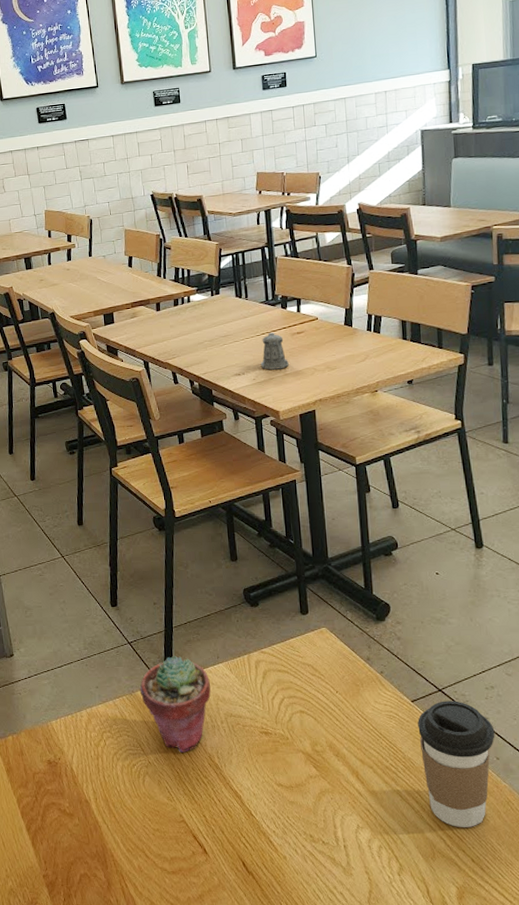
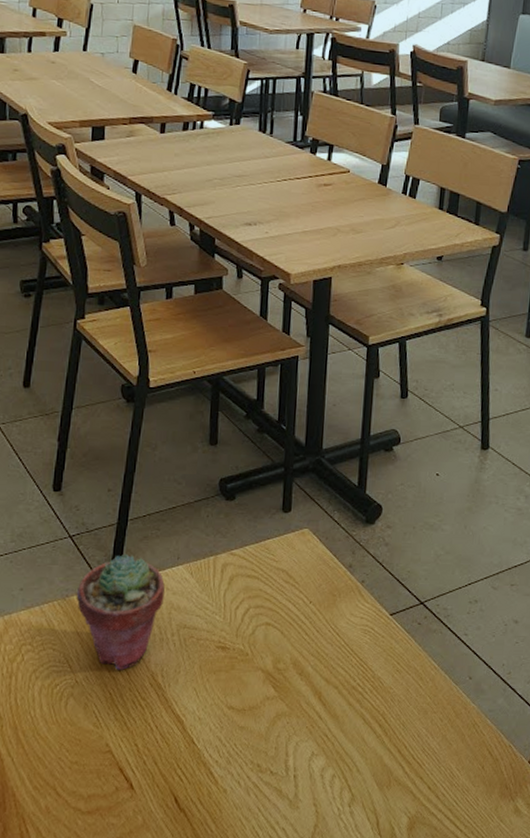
pepper shaker: present [260,332,289,370] -> none [276,179,310,225]
coffee cup: present [417,701,495,827] -> none [392,615,472,752]

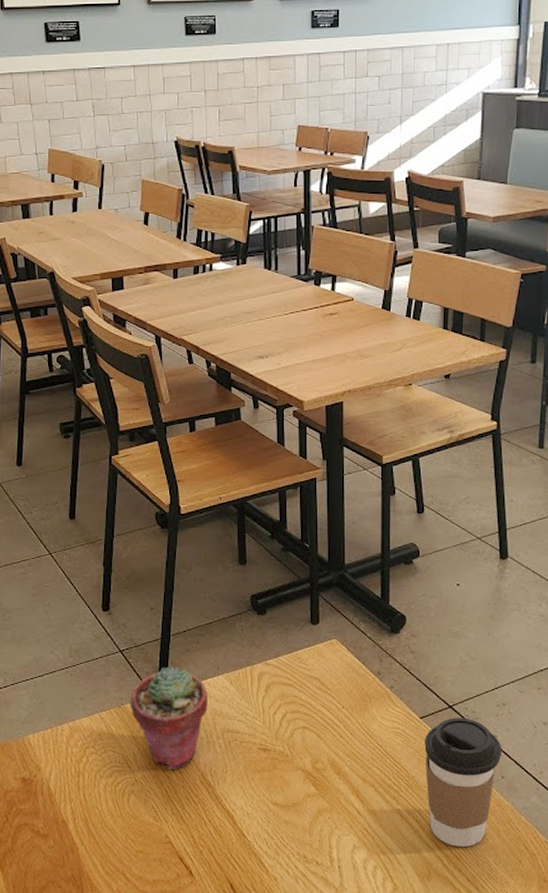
coffee cup: none [392,615,472,752] -> present [425,718,502,847]

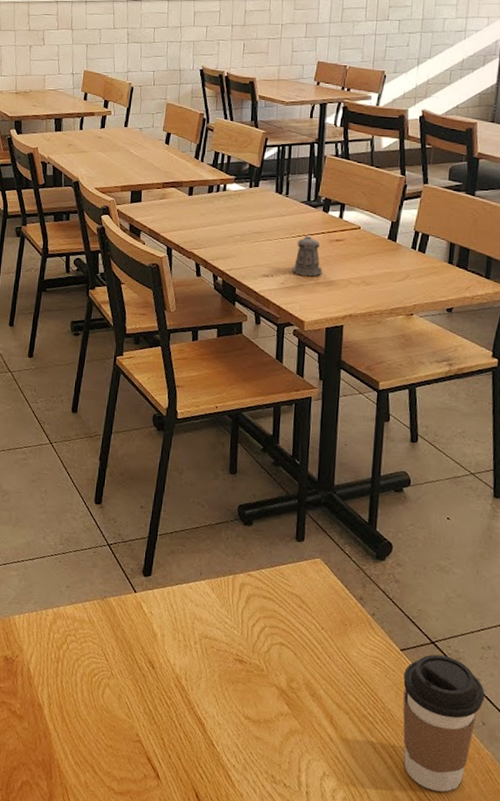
potted succulent: present [129,665,208,770] -> none [112,564,189,669]
pepper shaker: none [286,311,318,354] -> present [291,235,322,277]

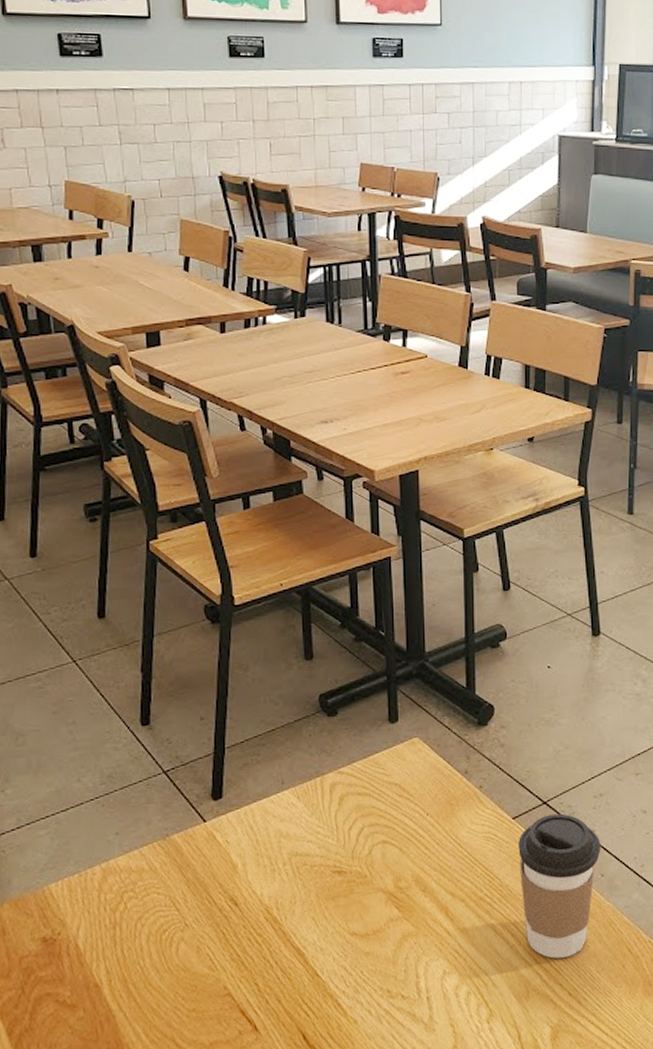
pepper shaker: present [291,235,322,277] -> none [353,369,389,418]

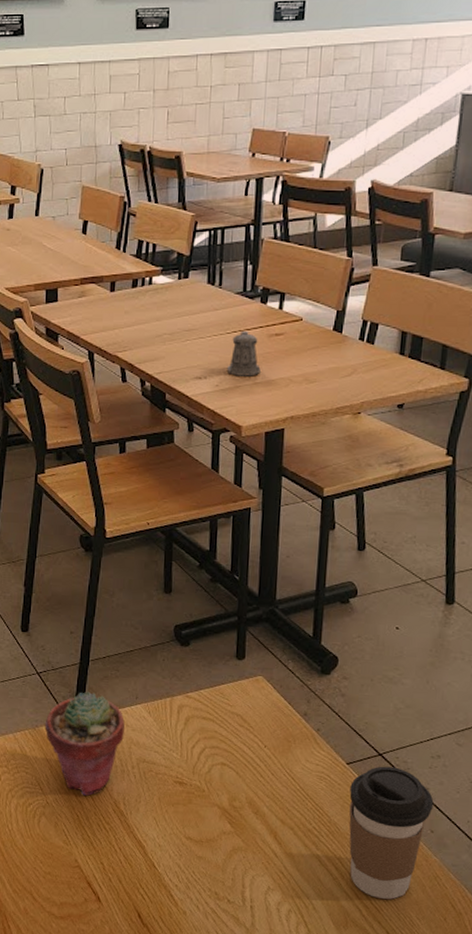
potted succulent: none [176,784,271,908] -> present [44,691,125,796]
pepper shaker: none [353,369,389,418] -> present [226,330,261,377]

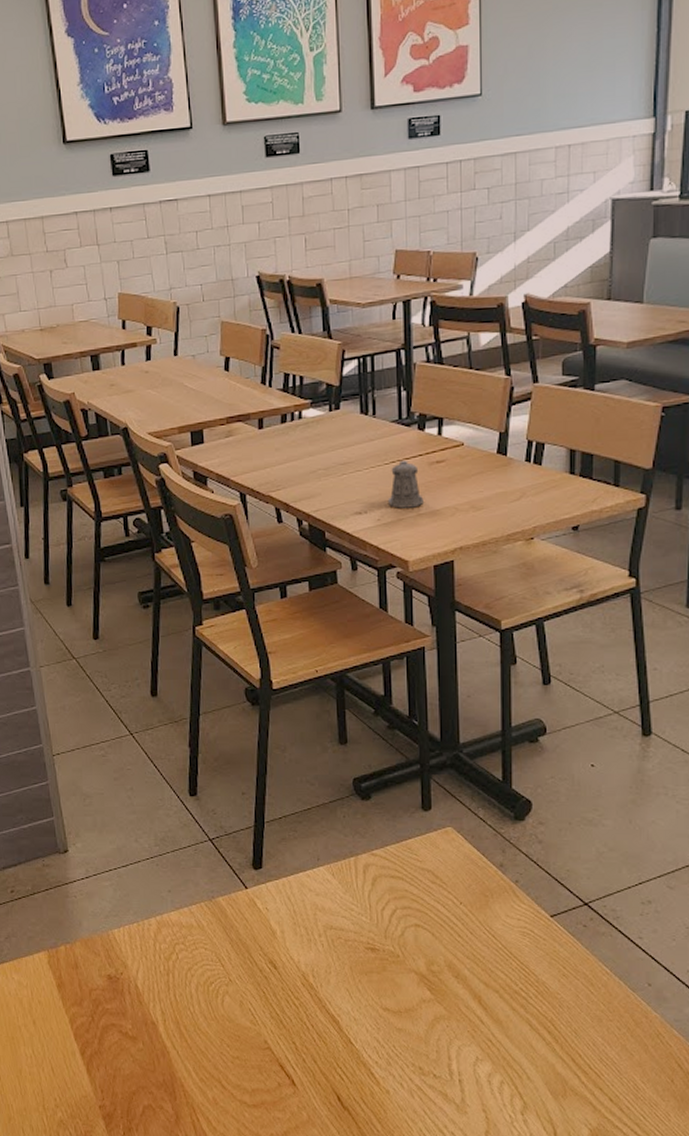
potted succulent: present [44,691,125,796] -> none [221,855,308,970]
coffee cup: present [349,766,434,899] -> none [556,916,649,1063]

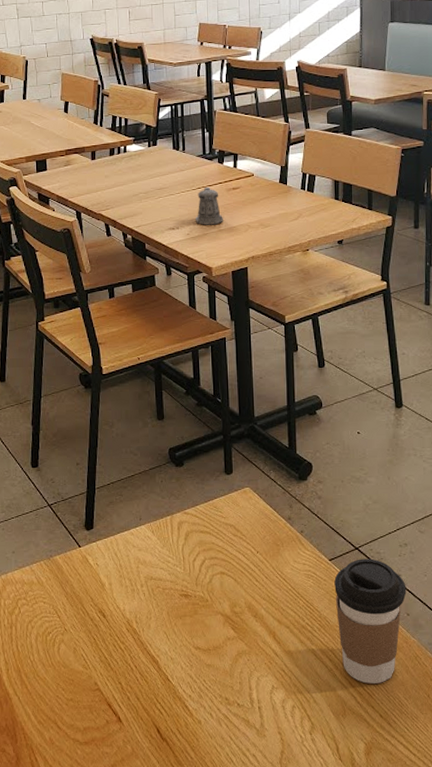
coffee cup: none [556,916,649,1063] -> present [334,558,407,684]

